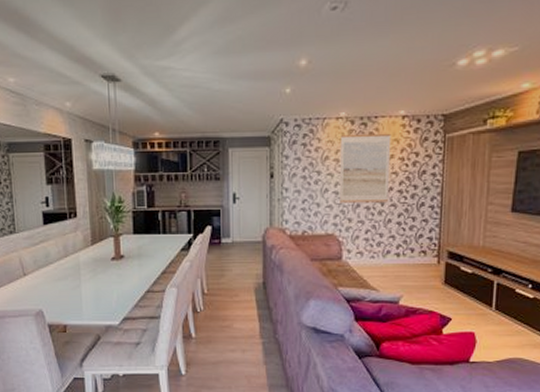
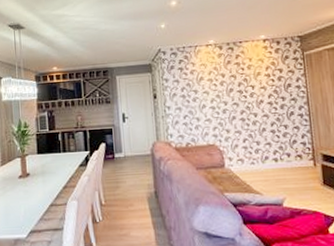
wall art: present [338,133,392,203] -> none [212,54,260,117]

